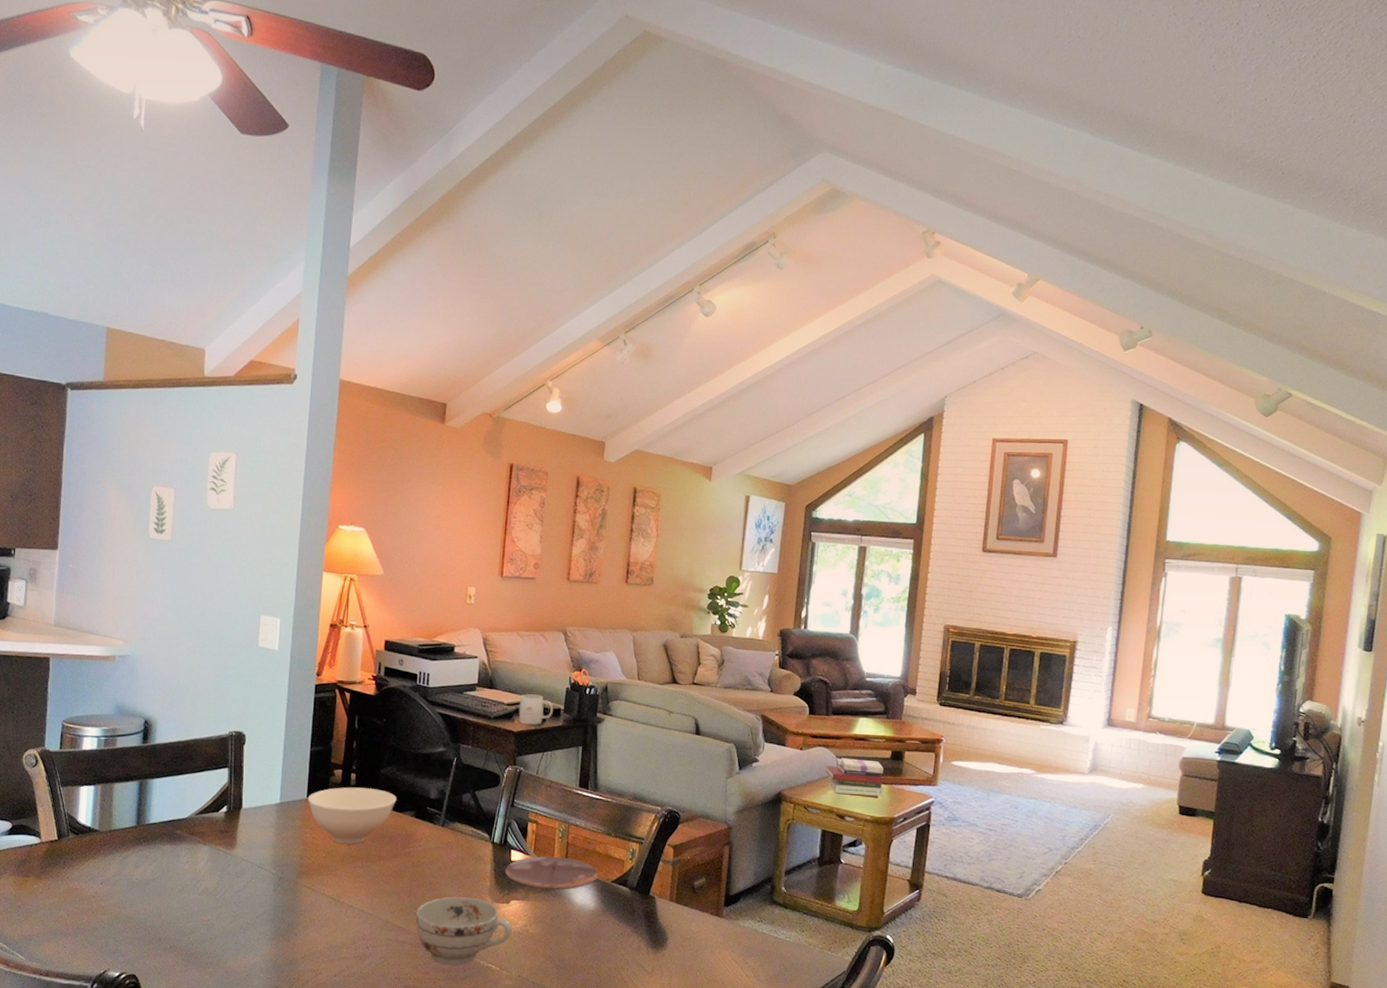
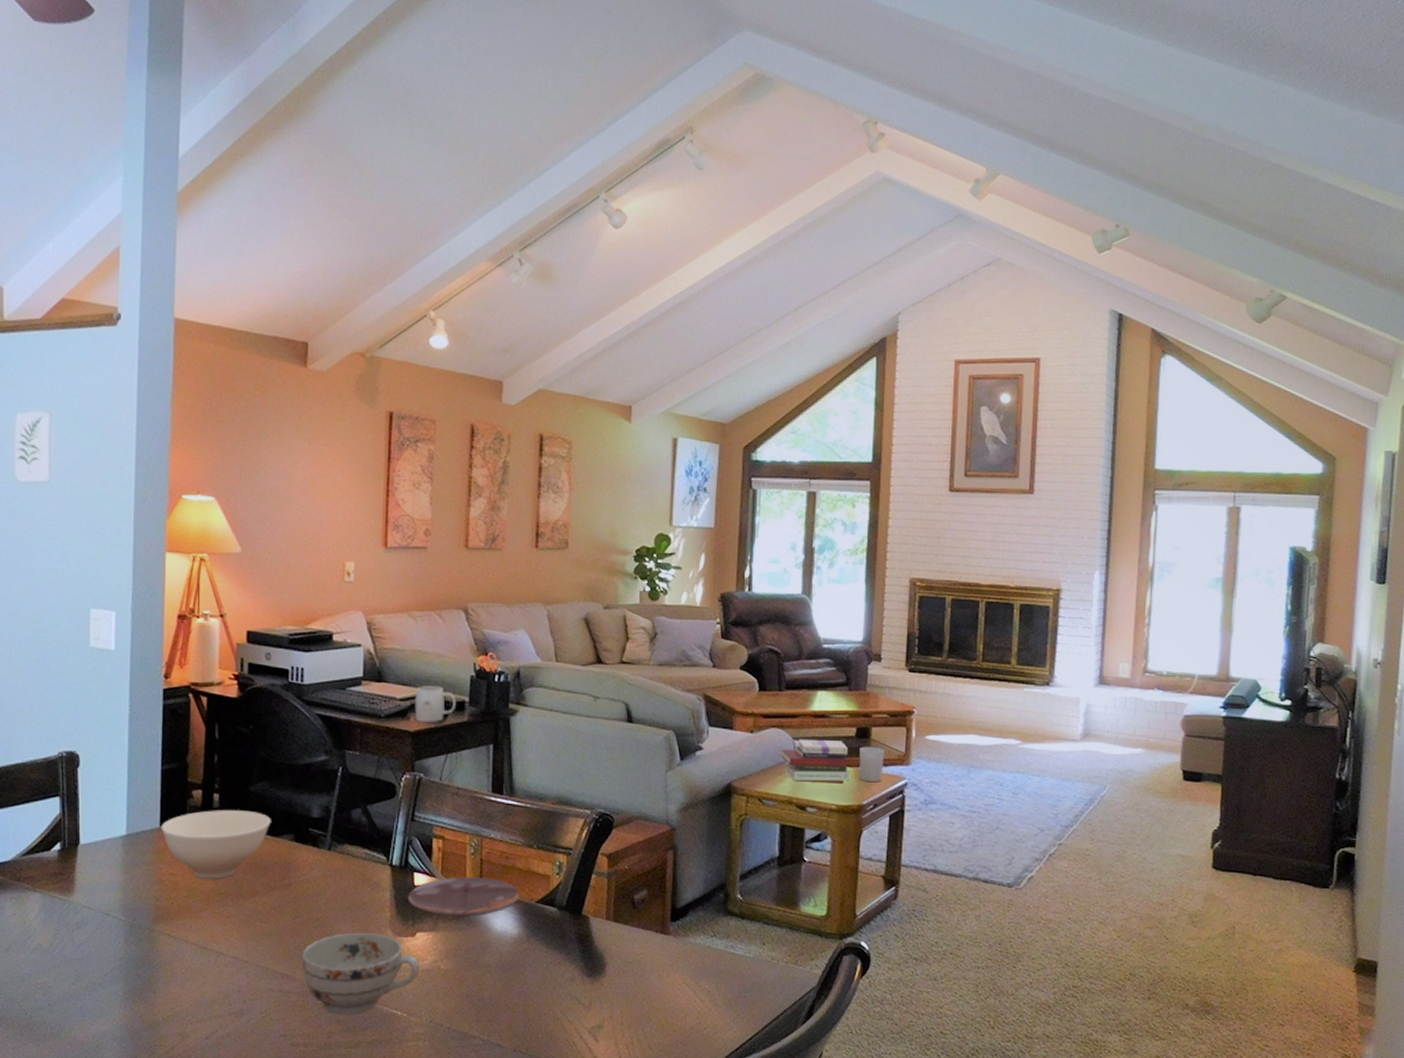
candle holder: none [892,767,915,799] -> present [859,746,884,783]

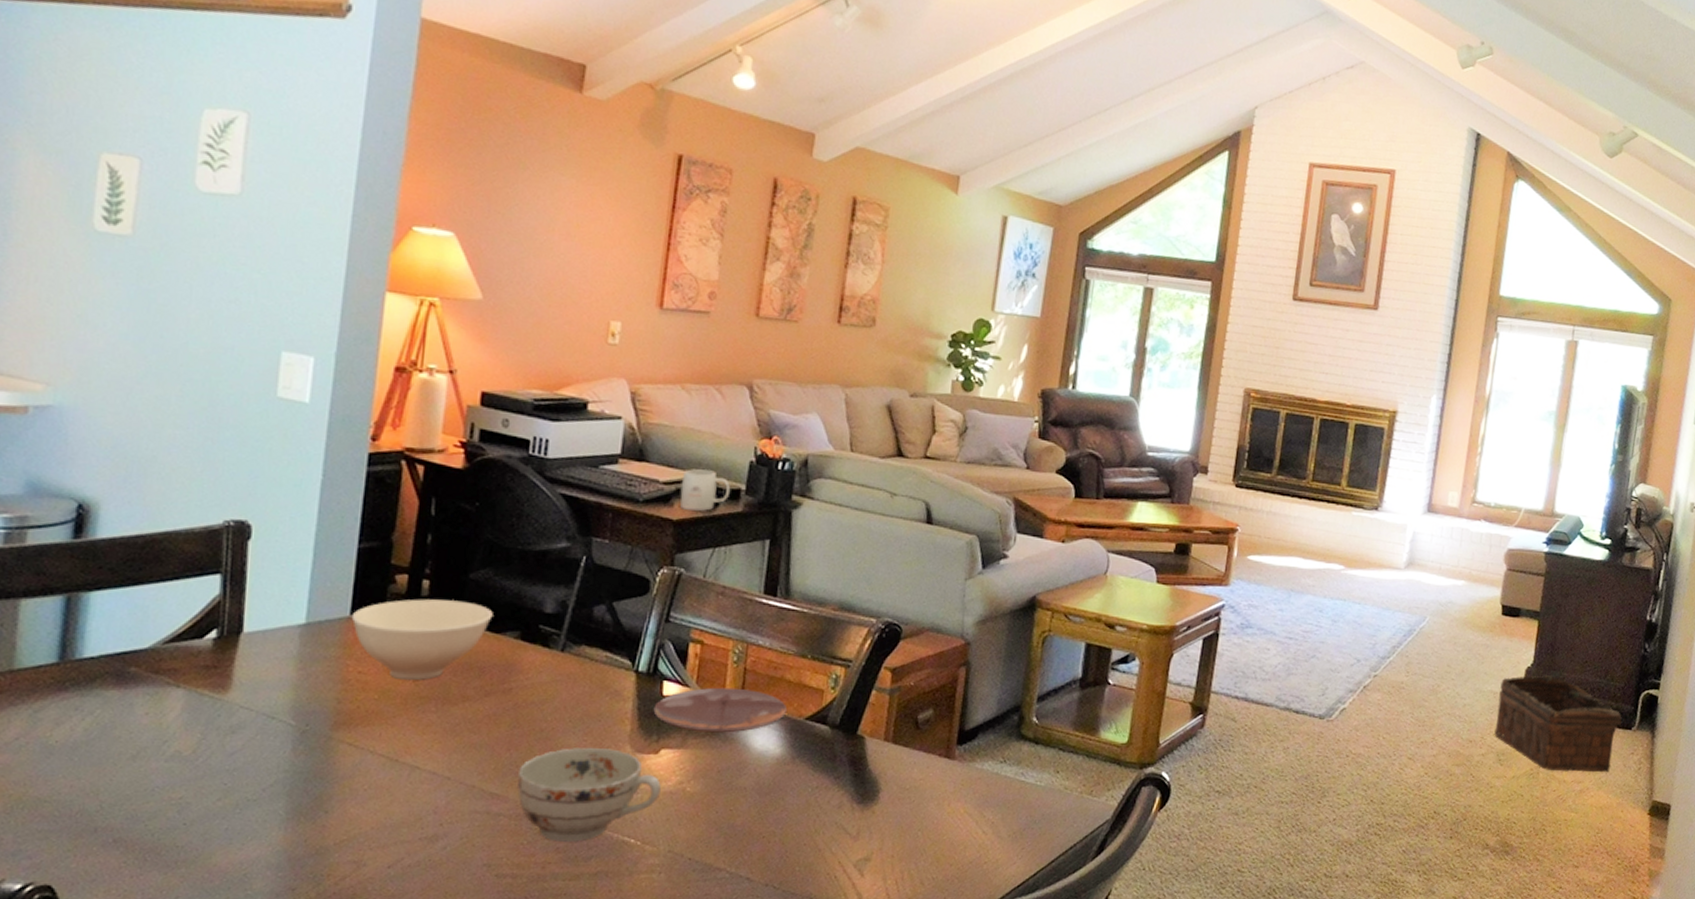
books: present [780,739,850,784] -> none [1092,552,1166,602]
candle holder: present [859,746,884,783] -> none [1174,563,1204,603]
basket: none [1185,836,1318,932] -> present [1494,674,1622,773]

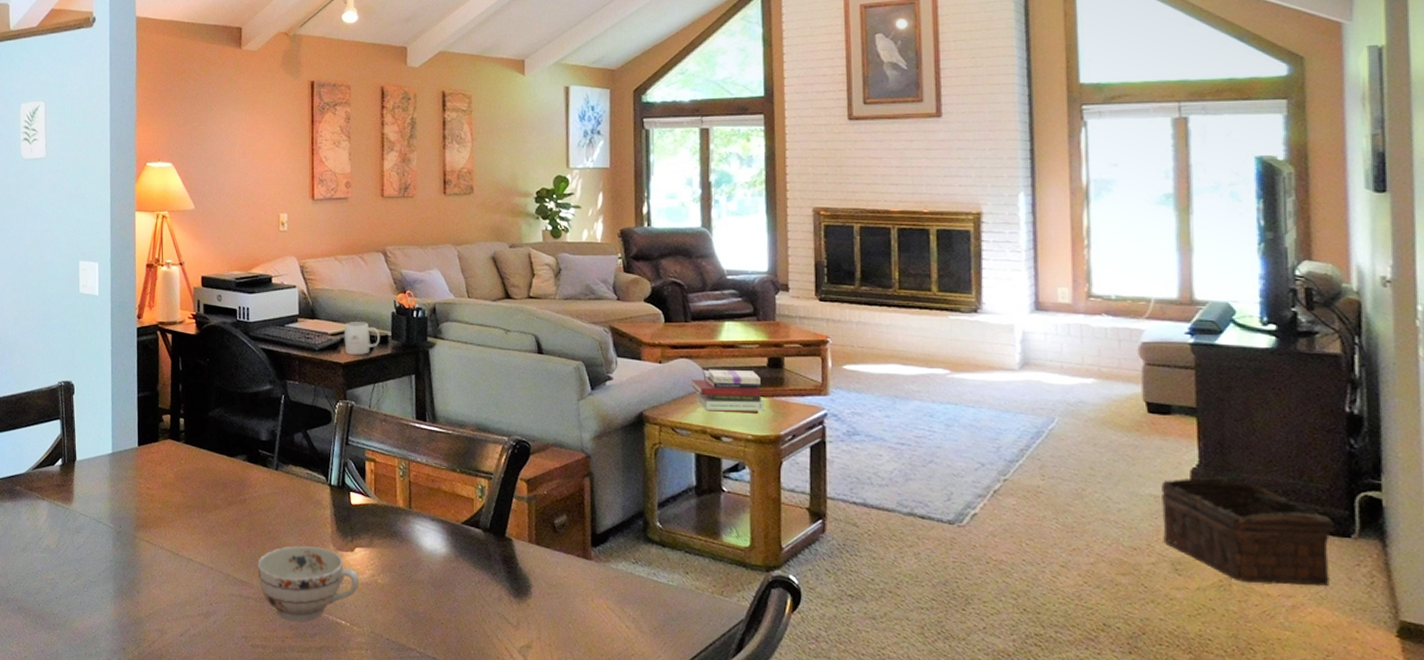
bowl: present [351,599,493,680] -> none [138,432,227,493]
plate: present [653,687,788,733] -> none [346,497,447,535]
books: none [1092,552,1166,602] -> present [691,369,764,414]

